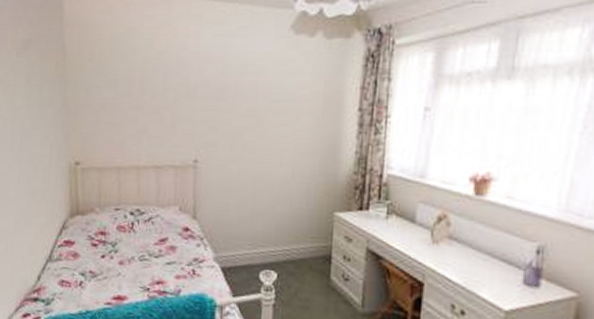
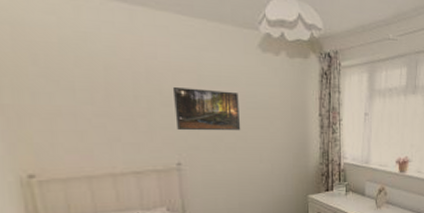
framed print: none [197,79,264,127] -> present [172,87,241,131]

